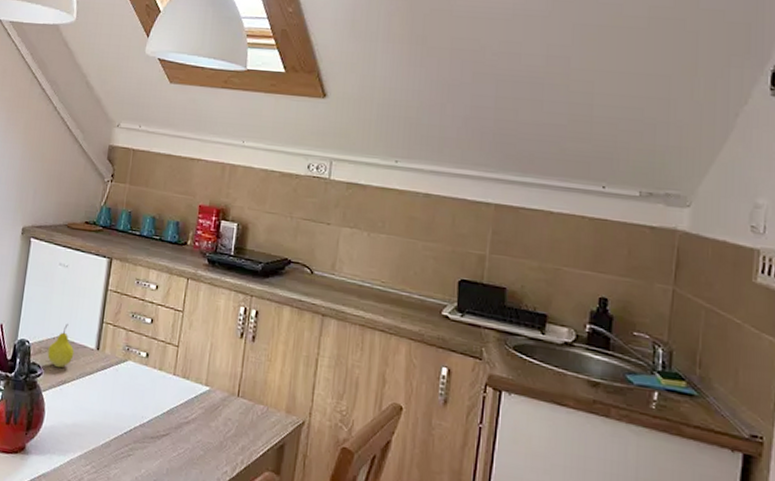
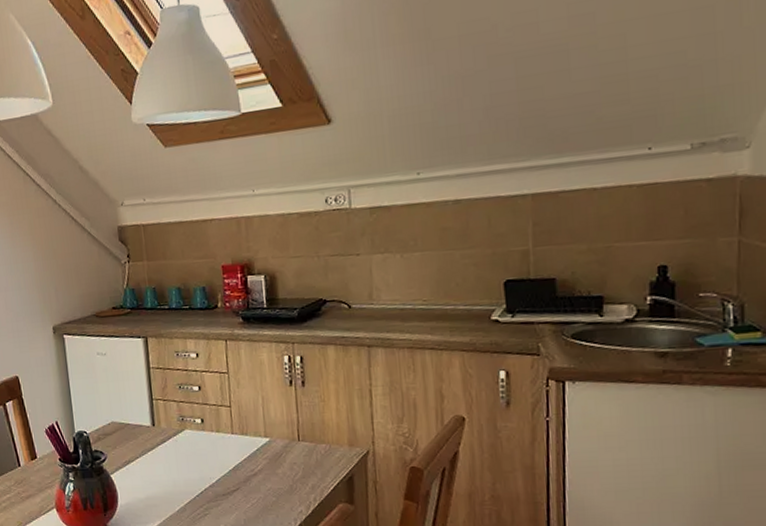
fruit: present [47,324,75,368] -> none [106,408,132,450]

